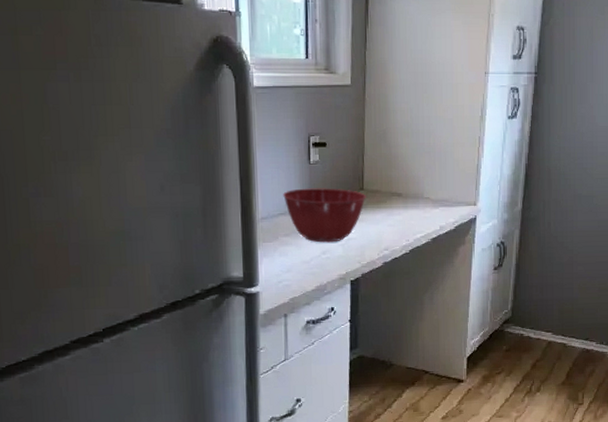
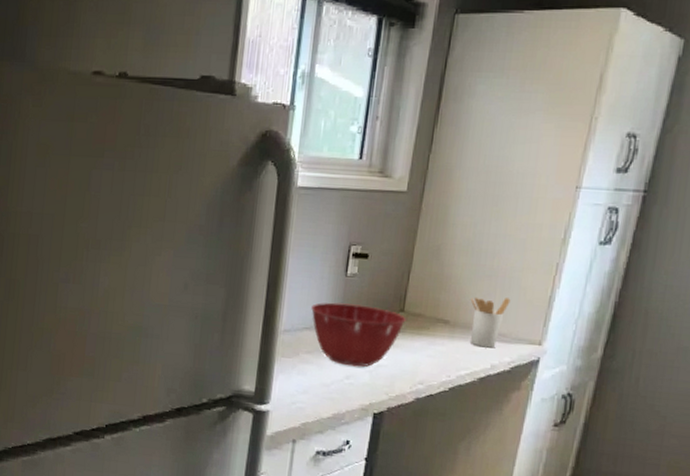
utensil holder: none [416,169,448,213] -> present [469,297,511,348]

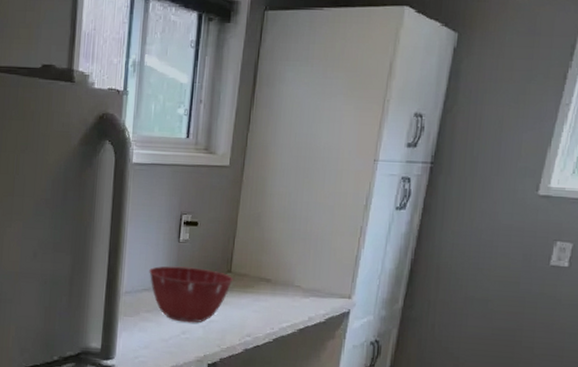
utensil holder: present [469,297,511,348] -> none [288,257,323,303]

